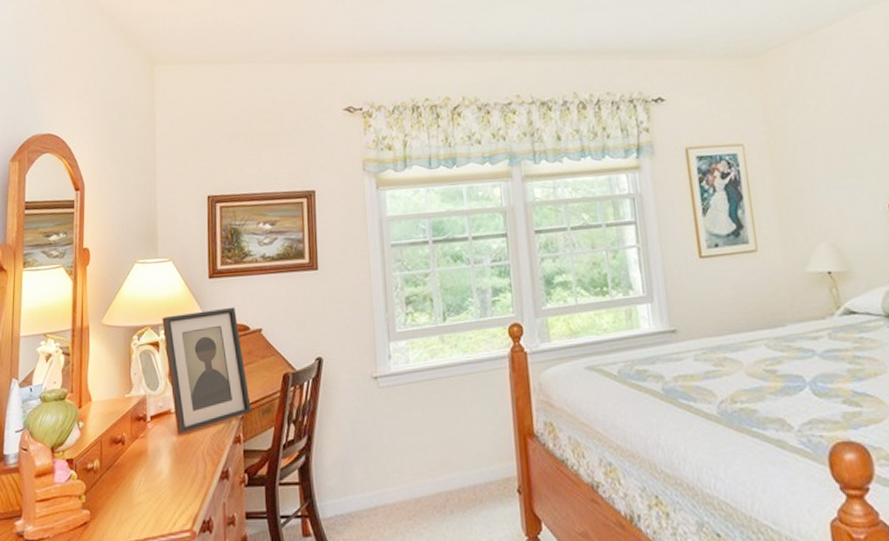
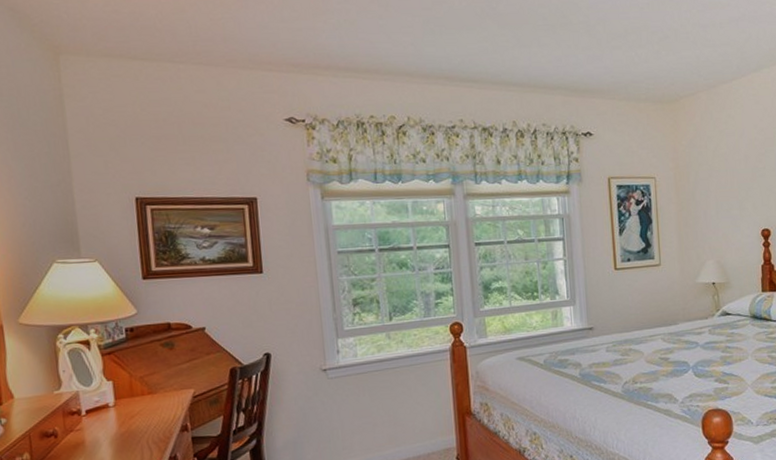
picture frame: present [162,307,251,434] -> none [91,307,198,426]

